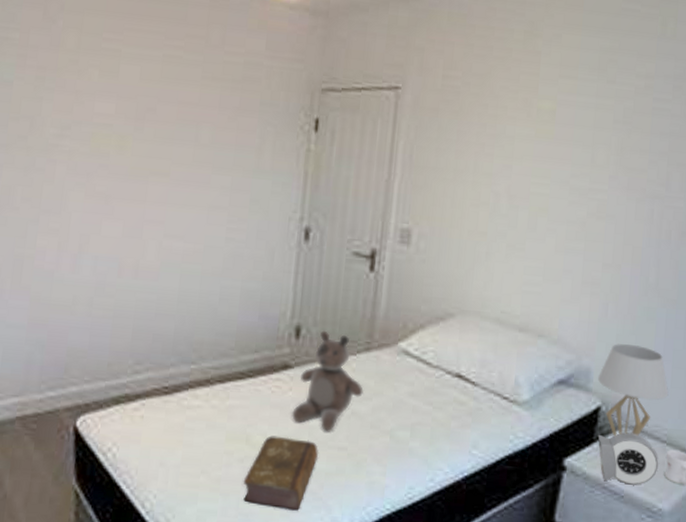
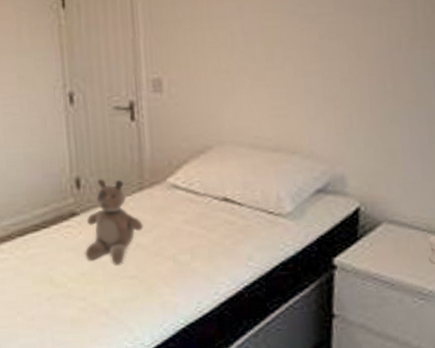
book: present [243,435,319,512] -> none [53,274,114,337]
alarm clock: present [597,432,659,485] -> none [361,226,423,273]
table lamp: present [598,344,669,437] -> none [353,147,422,232]

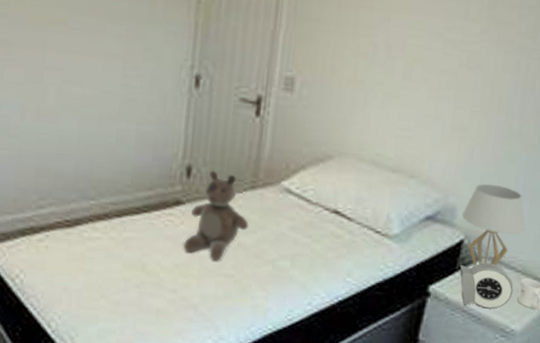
table lamp: none [353,147,422,232] -> present [462,184,526,266]
alarm clock: none [361,226,423,273] -> present [459,263,514,309]

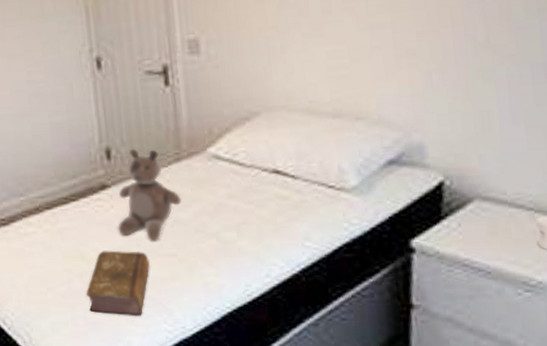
book: none [139,264,208,331] -> present [85,250,151,317]
alarm clock: present [459,263,514,309] -> none [446,204,529,259]
table lamp: present [462,184,526,266] -> none [434,111,527,211]

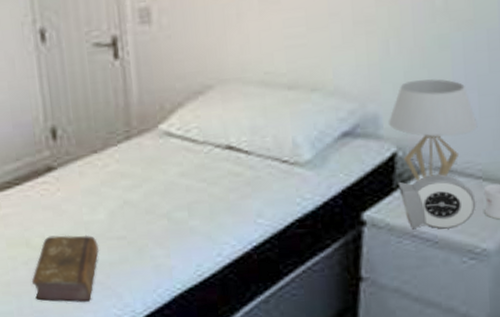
stuffed animal: present [117,148,182,241] -> none [64,127,132,224]
table lamp: none [434,111,527,211] -> present [389,79,478,181]
alarm clock: none [446,204,529,259] -> present [397,174,476,230]

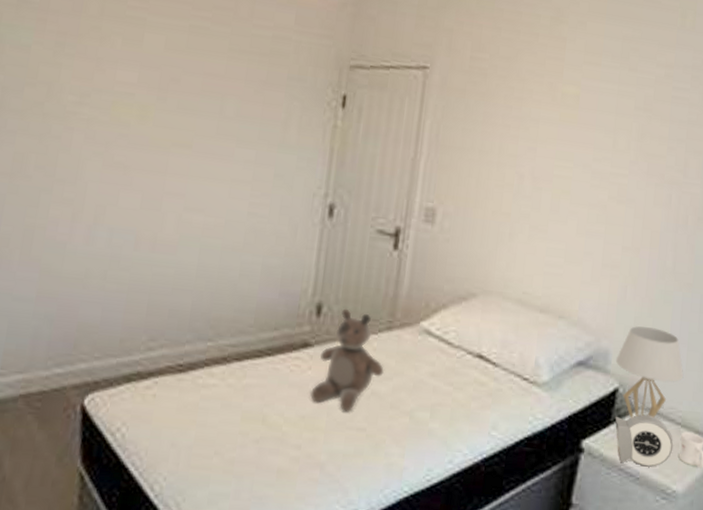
book: present [31,235,100,303] -> none [258,416,337,495]
stuffed animal: none [64,127,132,224] -> present [309,308,384,412]

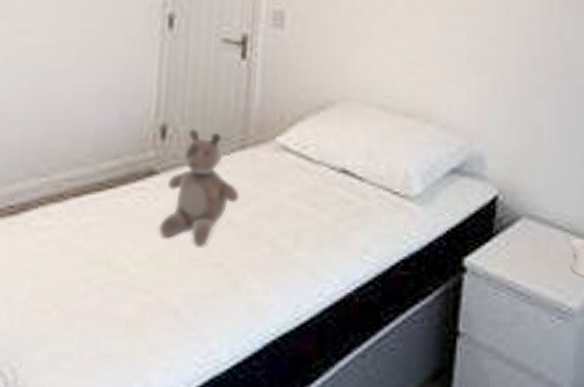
alarm clock: present [615,414,674,467] -> none [497,223,564,283]
table lamp: present [616,326,684,418] -> none [493,125,567,229]

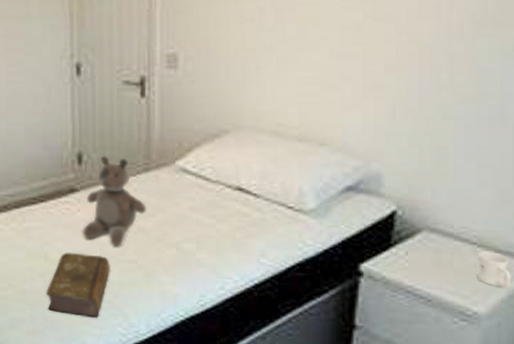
book: none [103,256,192,347] -> present [46,252,111,319]

